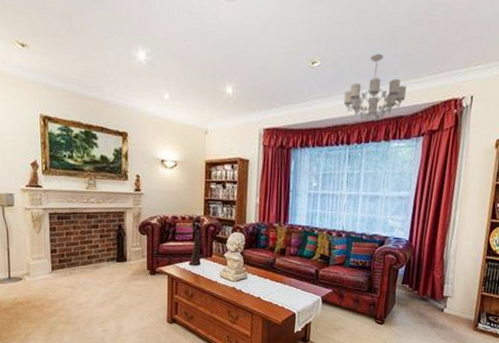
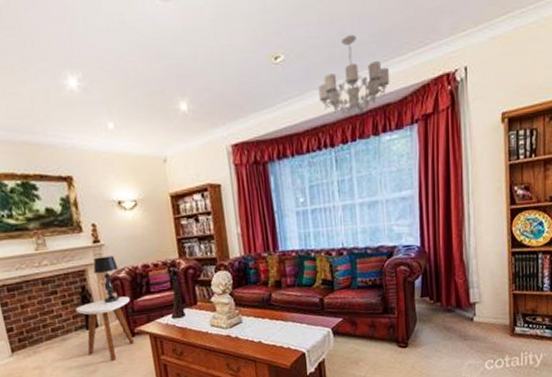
side table: none [110,239,158,293] -> present [75,296,135,362]
table lamp: none [131,203,152,244] -> present [93,256,119,304]

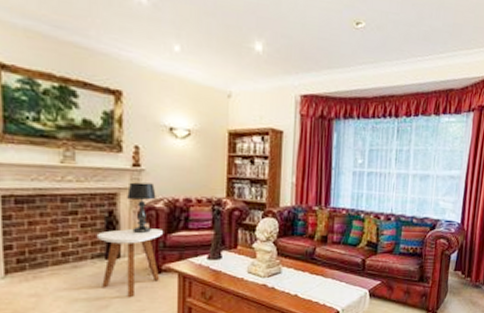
chandelier: present [318,34,390,117] -> none [391,19,457,94]

